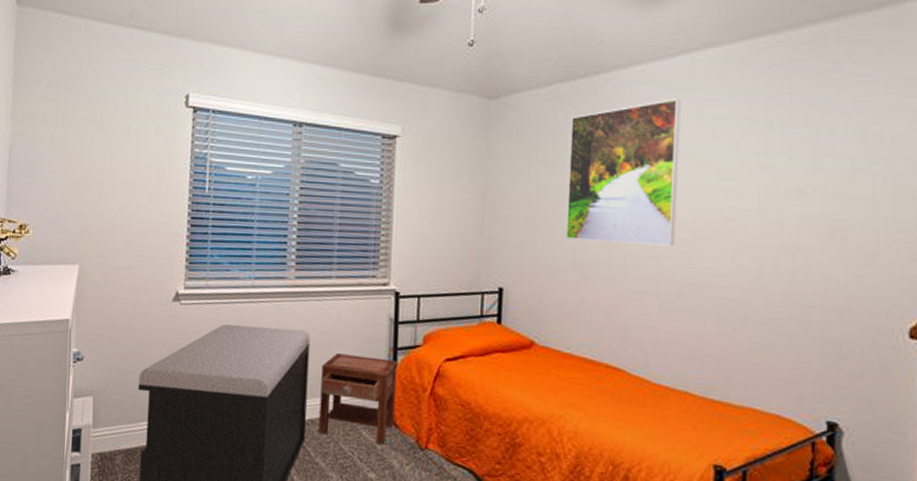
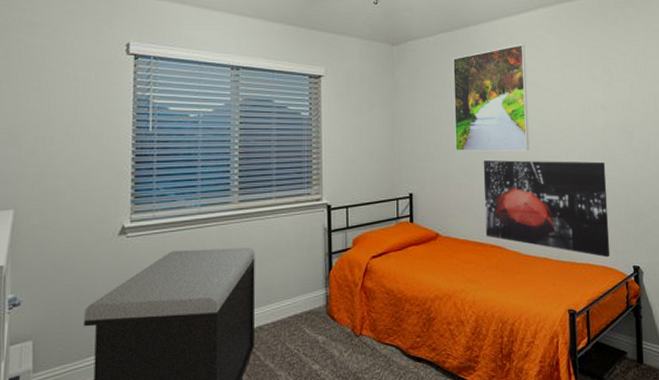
nightstand: present [318,353,397,445] -> none [267,263,333,338]
wall art: none [599,254,796,404] -> present [483,160,611,258]

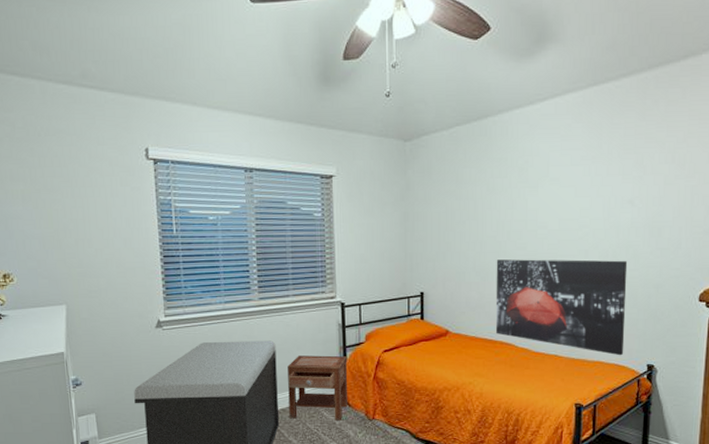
nightstand: none [267,263,333,338] -> present [288,355,348,421]
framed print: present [453,44,530,152] -> none [468,135,549,250]

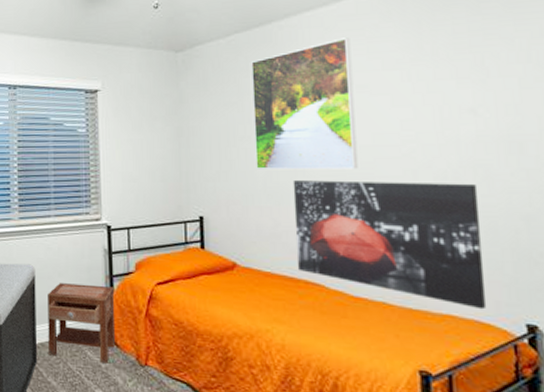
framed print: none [468,135,549,250] -> present [251,37,358,170]

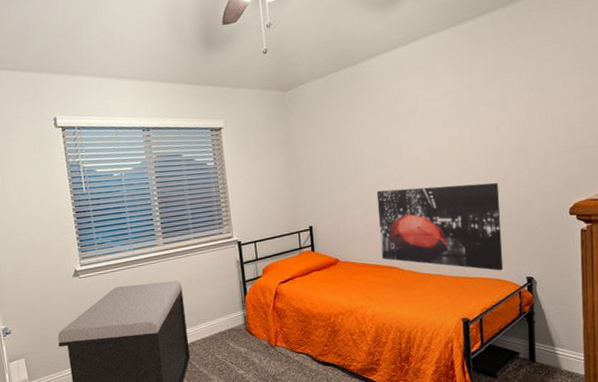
nightstand: present [48,283,116,363] -> none [194,290,252,351]
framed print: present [251,37,358,170] -> none [343,75,422,185]

